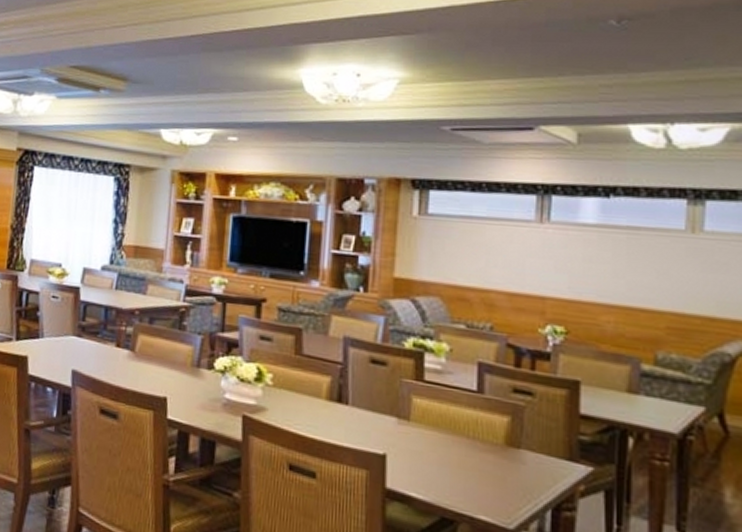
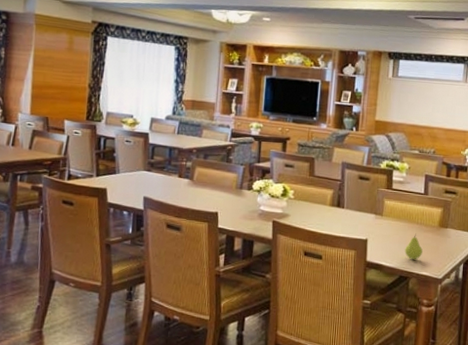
fruit: none [448,452,478,495] -> present [404,233,423,260]

